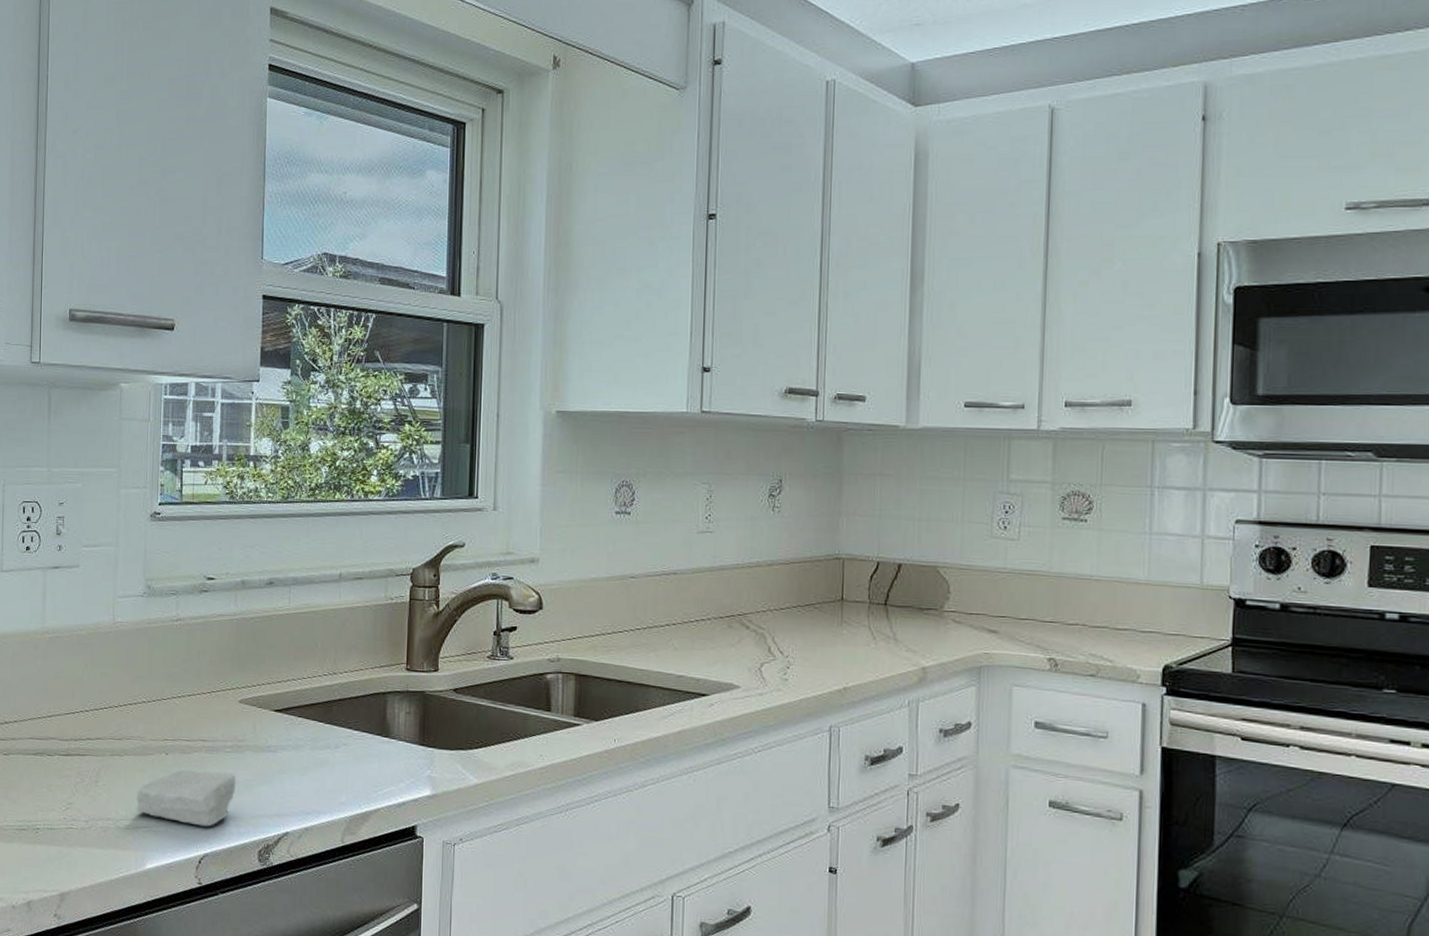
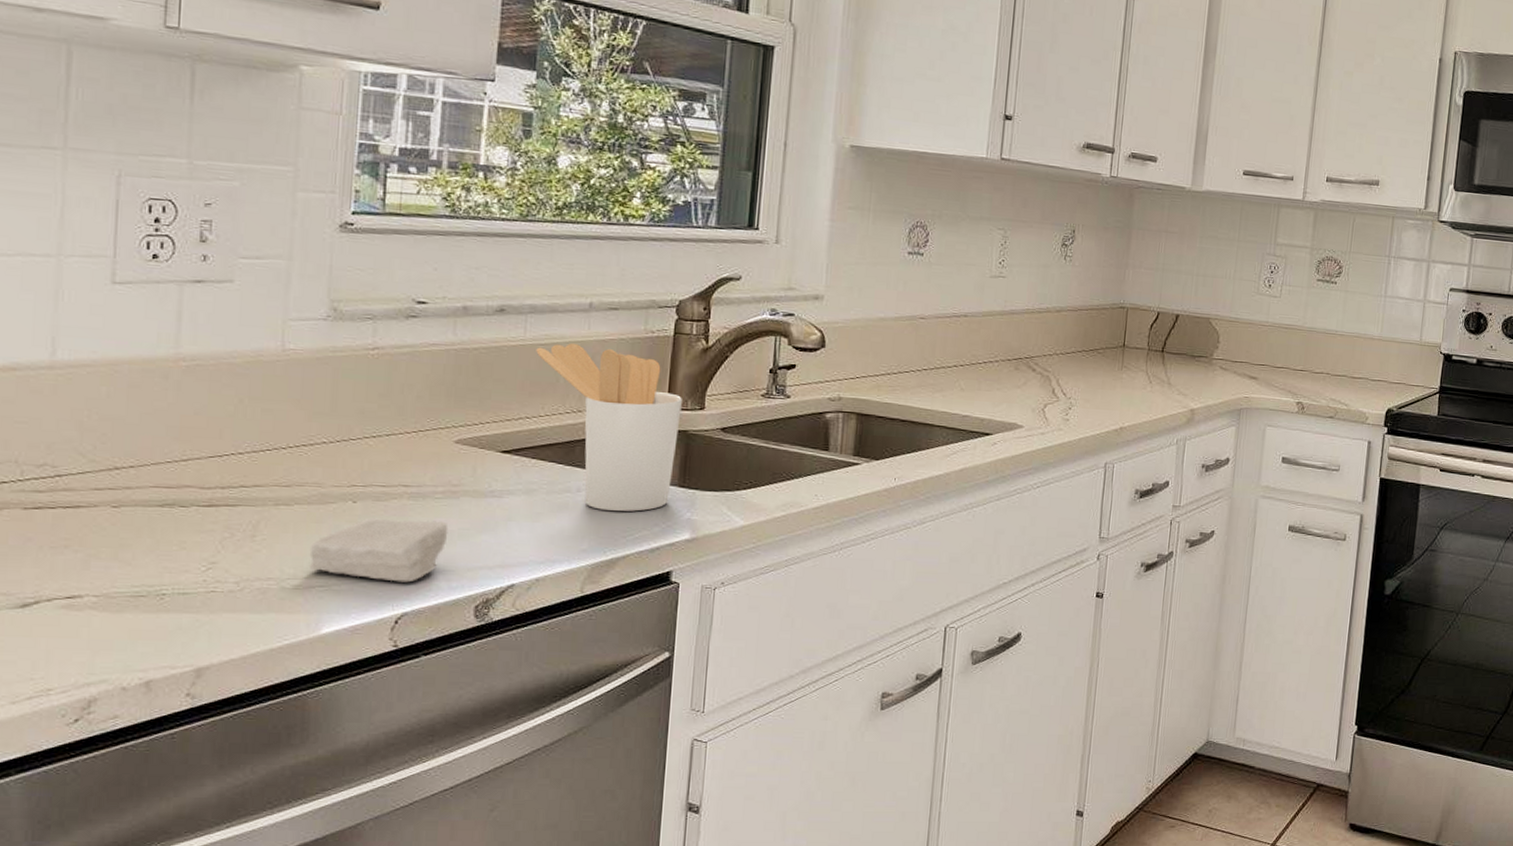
utensil holder: none [298,612,419,768] -> present [536,344,682,512]

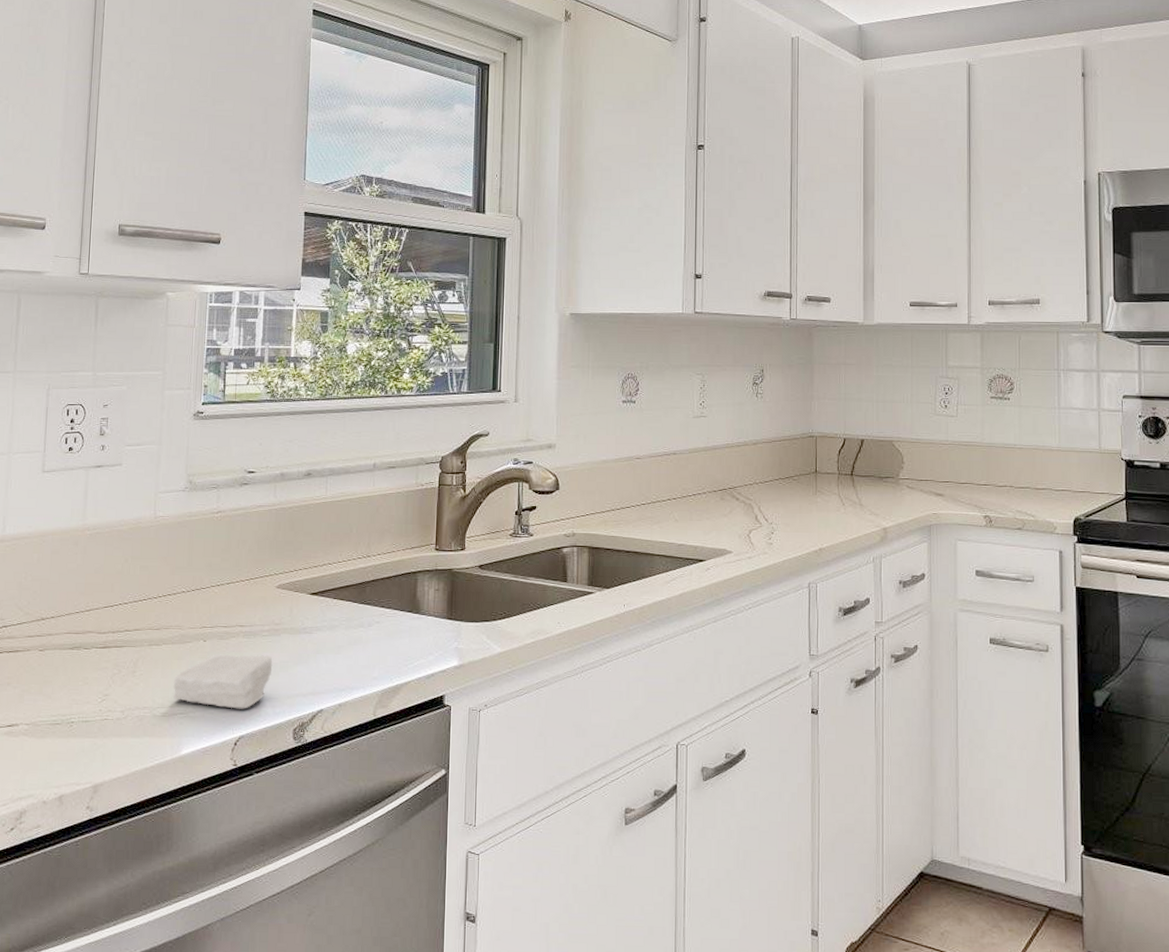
utensil holder: present [536,344,682,512] -> none [335,499,447,643]

